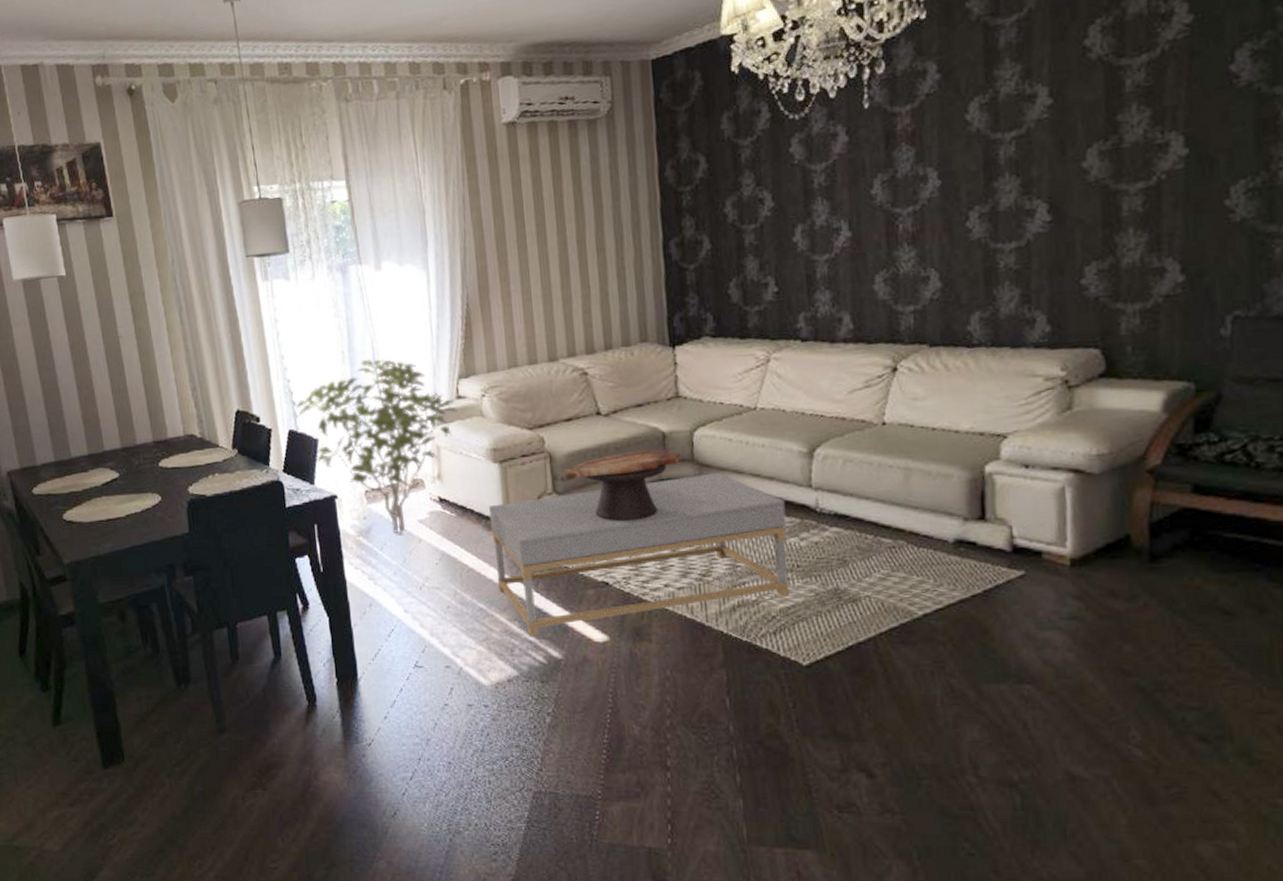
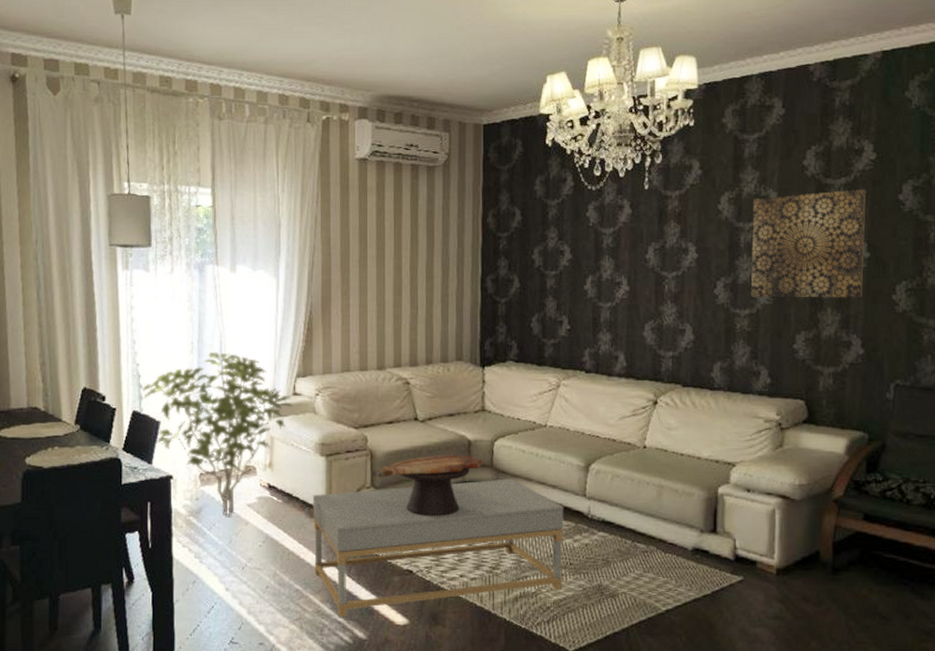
wall art: none [1014,65,1180,226] -> present [750,189,866,298]

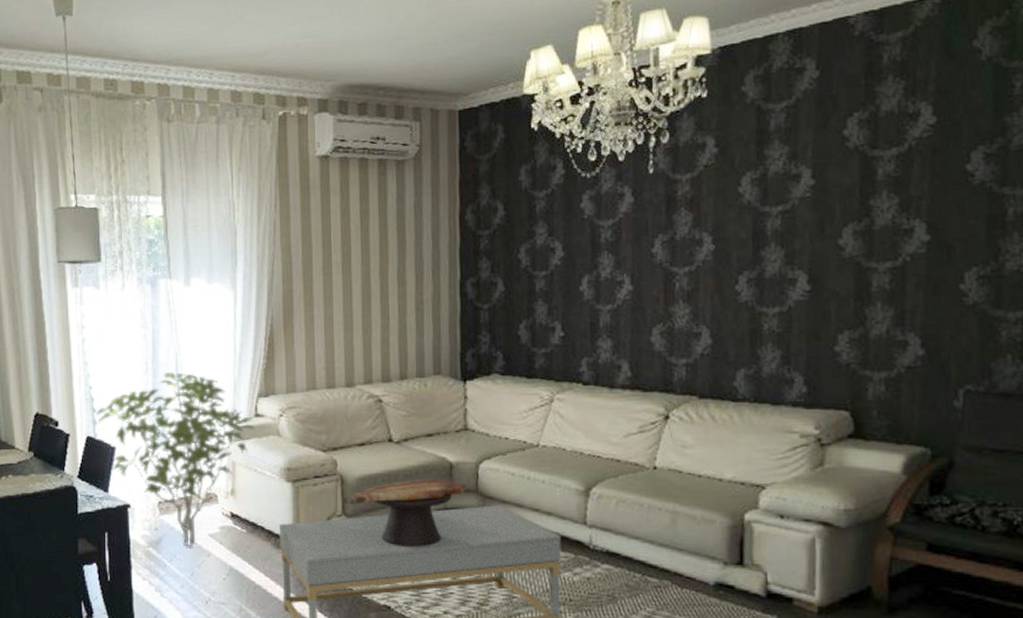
wall art: present [750,189,866,298] -> none [780,160,924,293]

